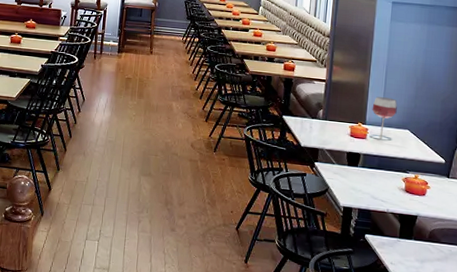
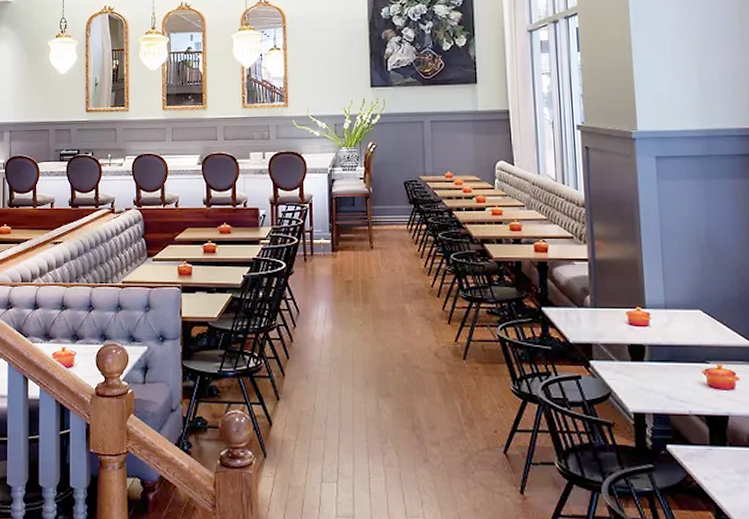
wineglass: present [370,96,398,141] -> none [650,273,682,325]

